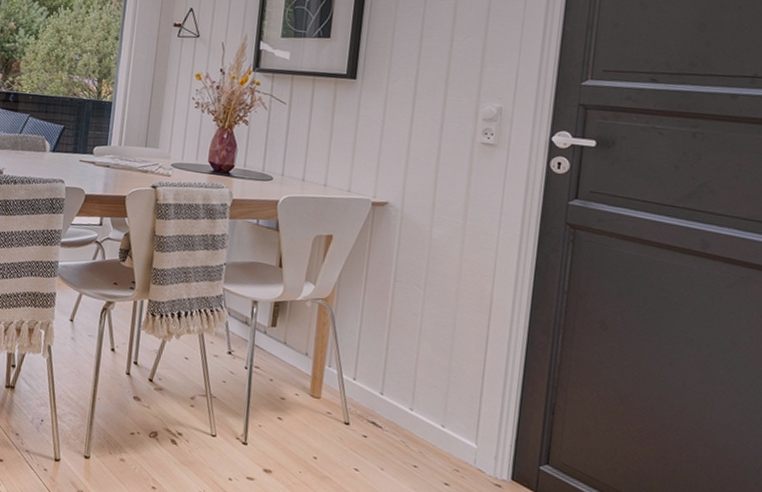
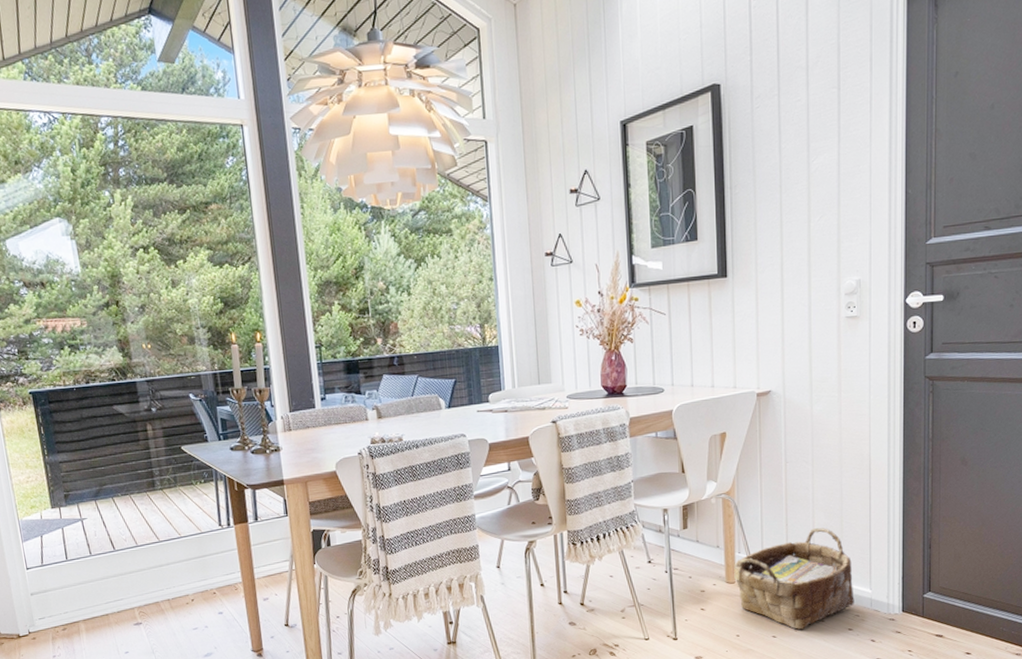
woven basket: none [320,359,458,470] -> present [734,528,854,630]

